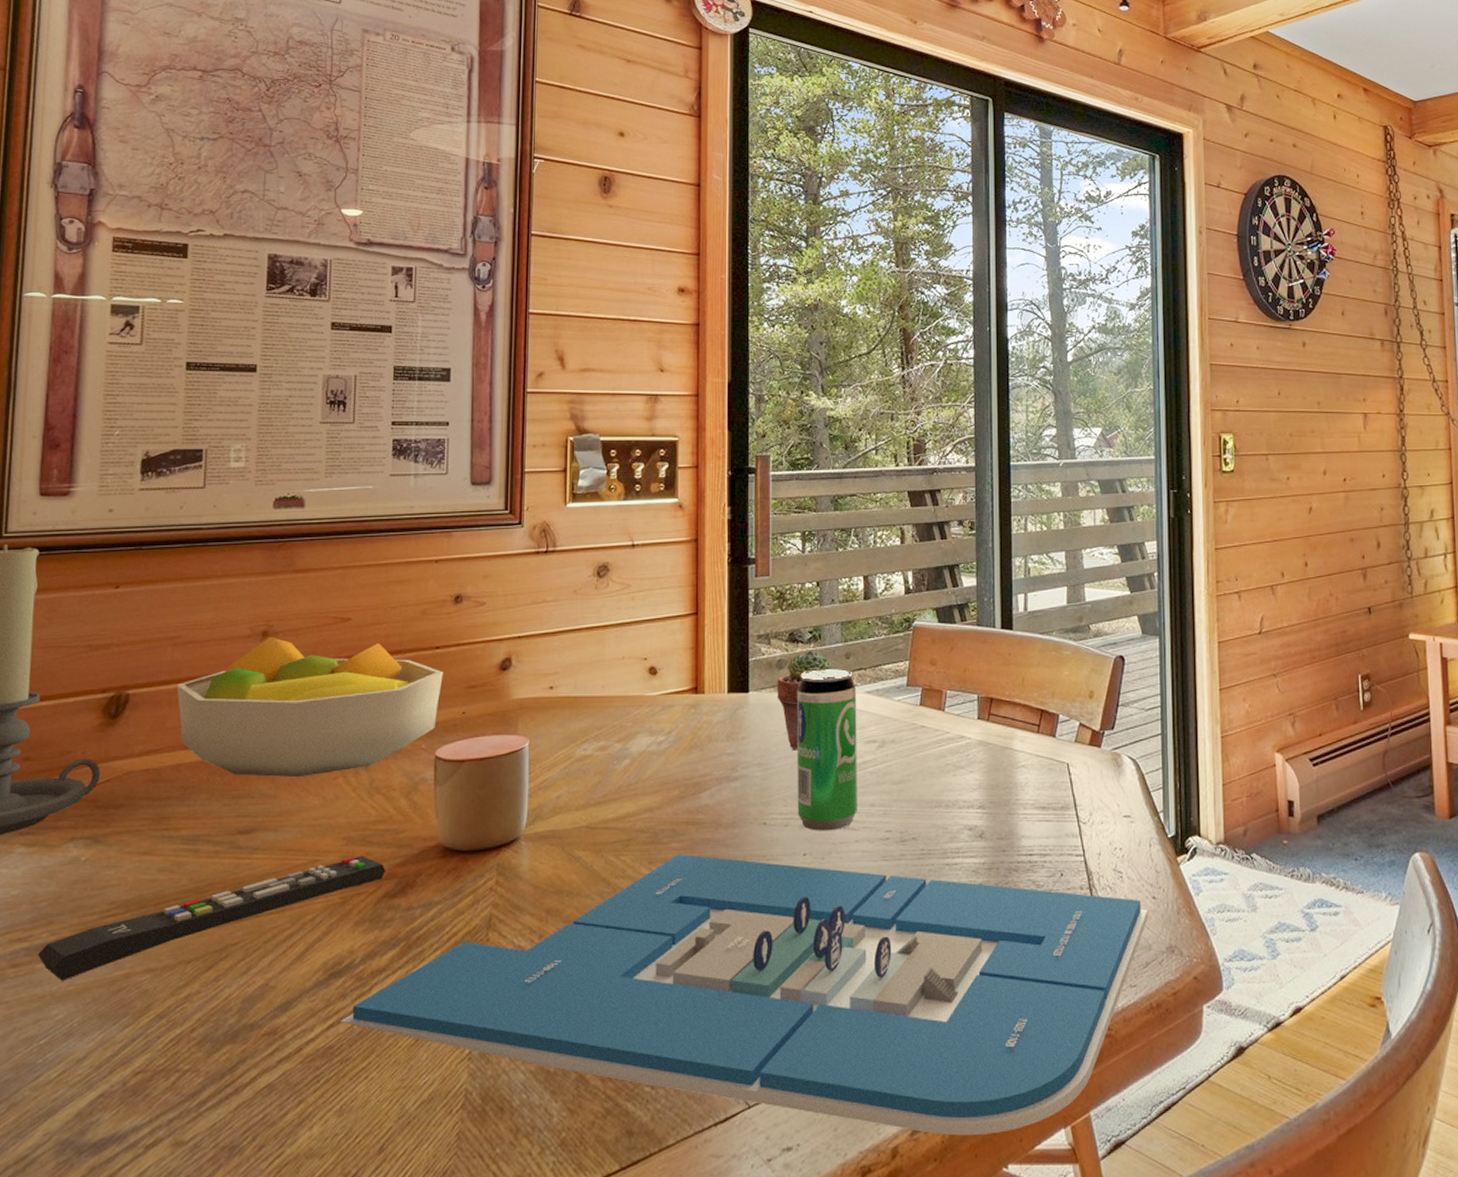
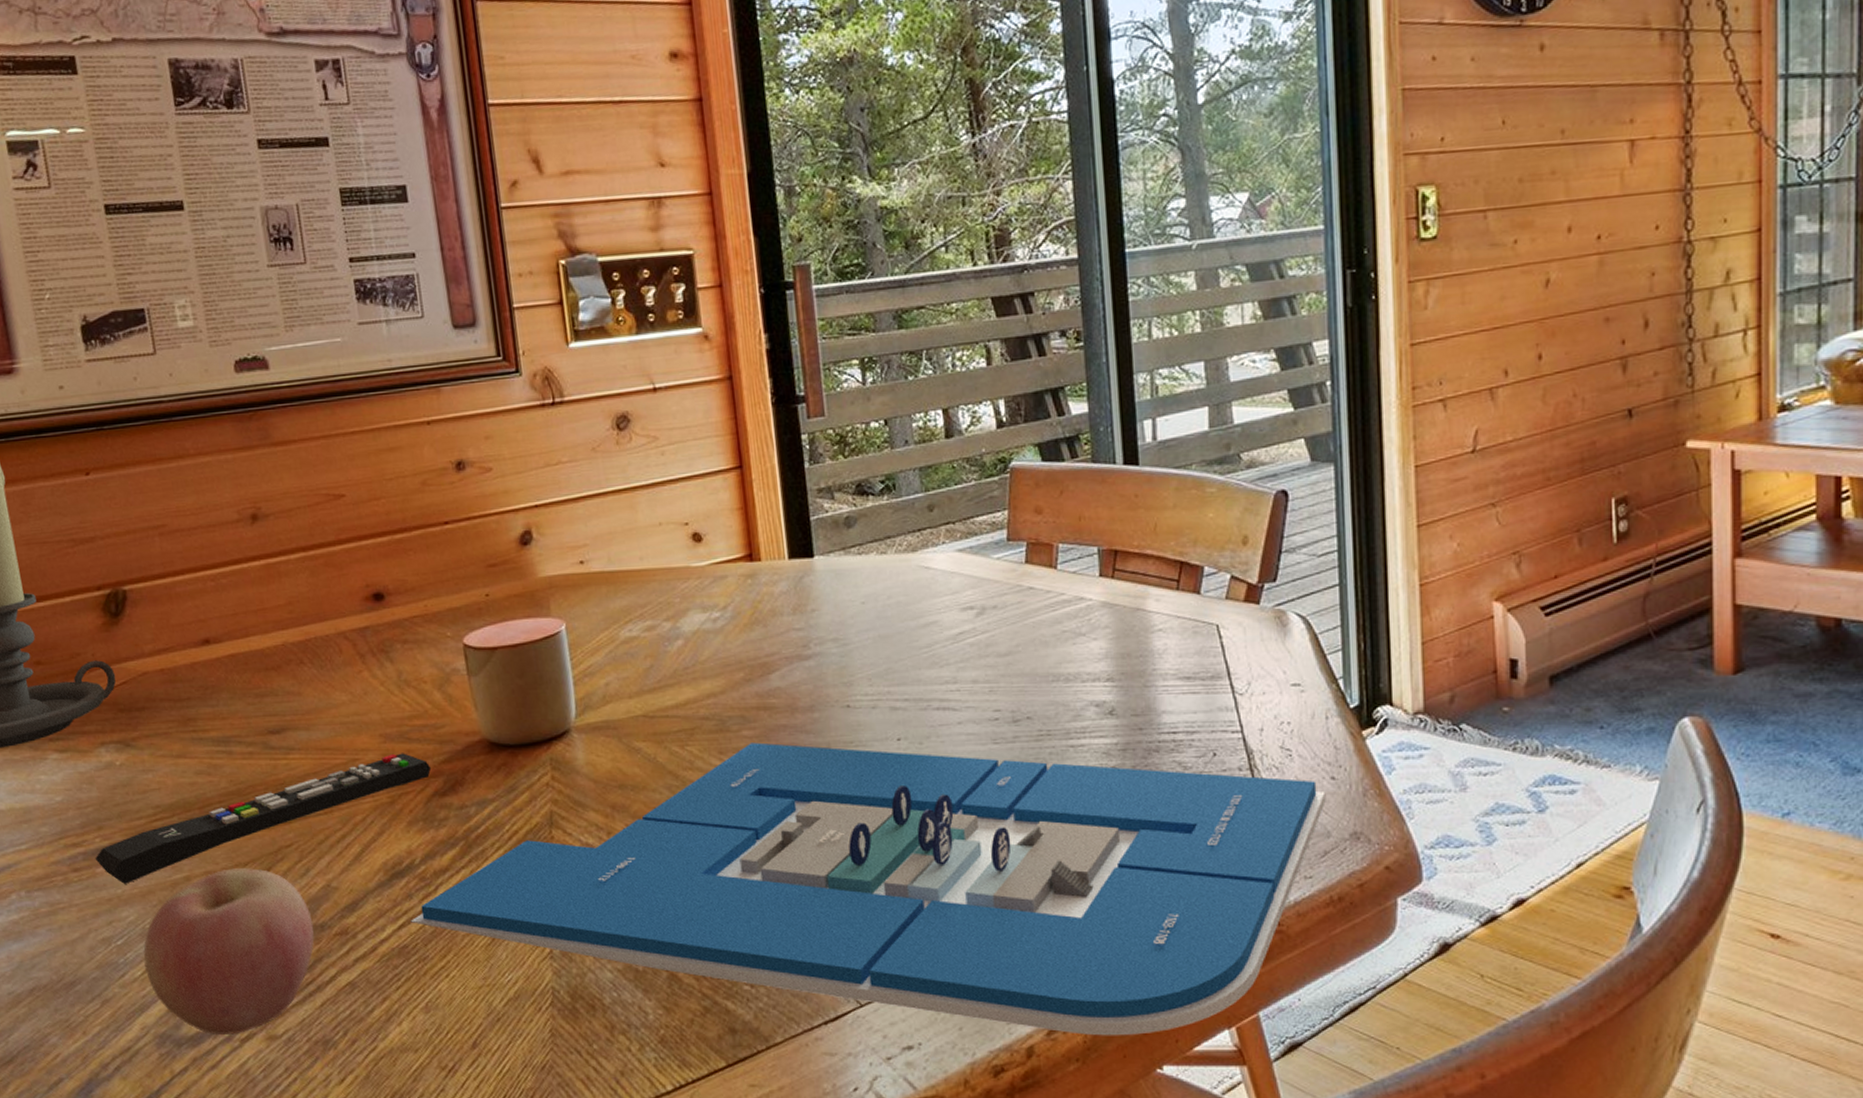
apple: none [62,966,244,1142] -> present [143,868,315,1036]
fruit bowl: present [176,636,443,778] -> none [172,520,459,673]
potted succulent: present [777,650,832,751] -> none [846,503,913,623]
beverage can: present [796,669,857,831] -> none [871,524,957,713]

